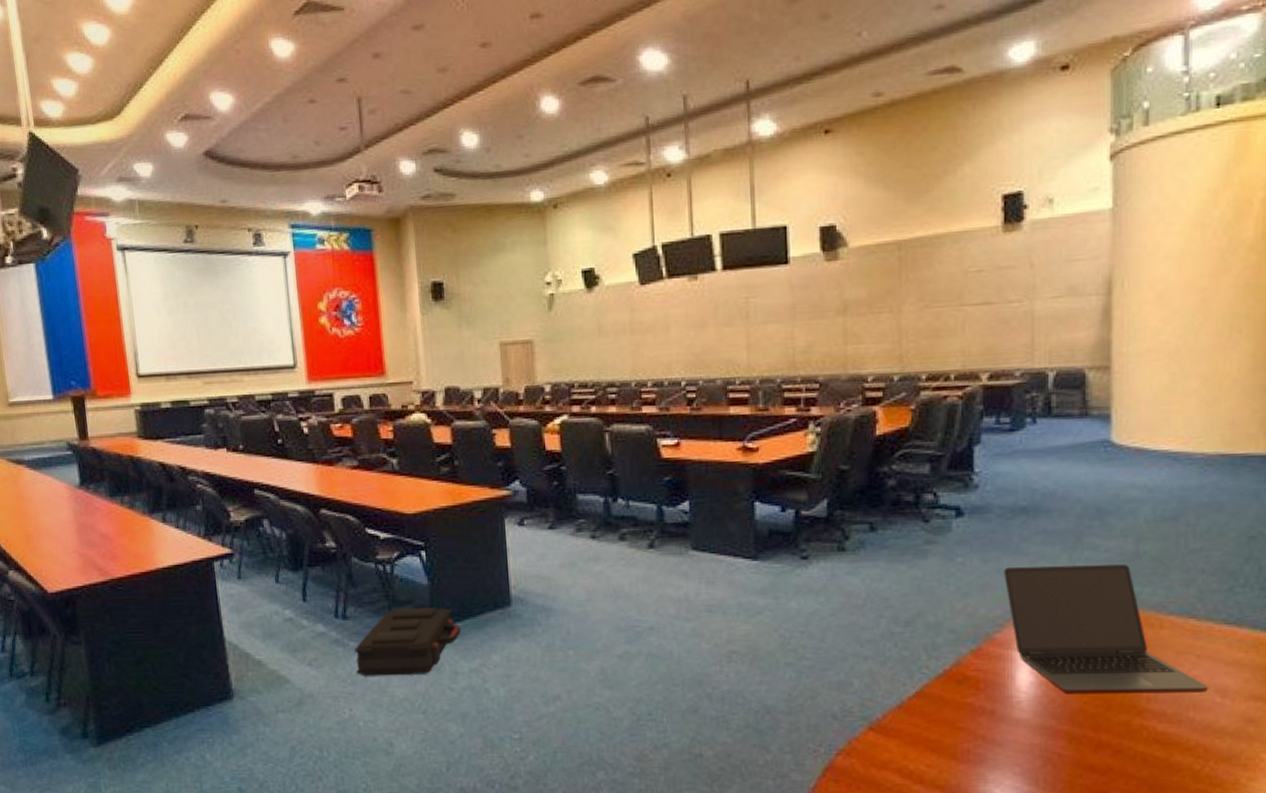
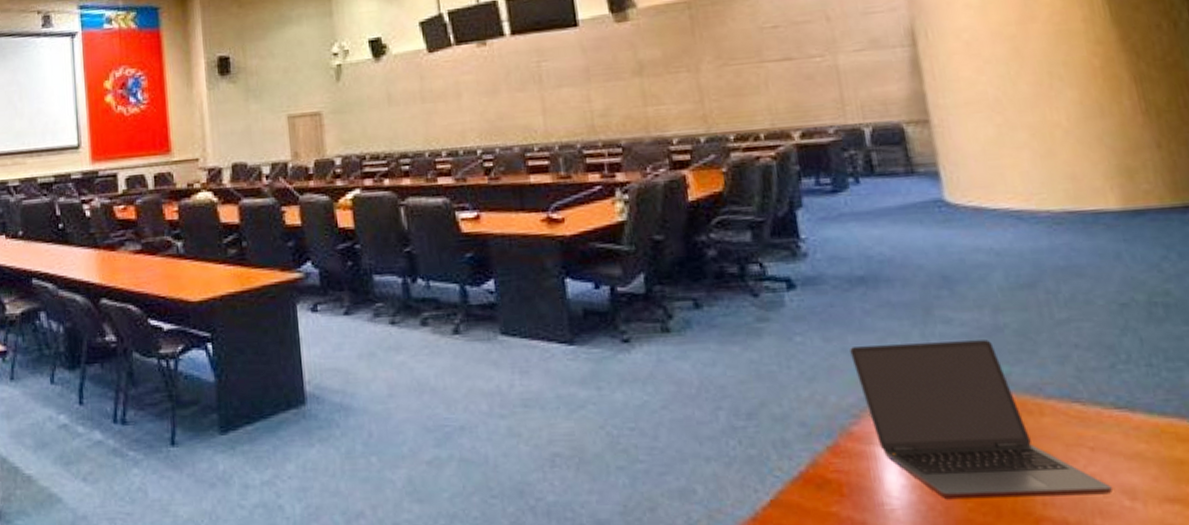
briefcase: present [355,607,461,676] -> none [134,408,251,493]

